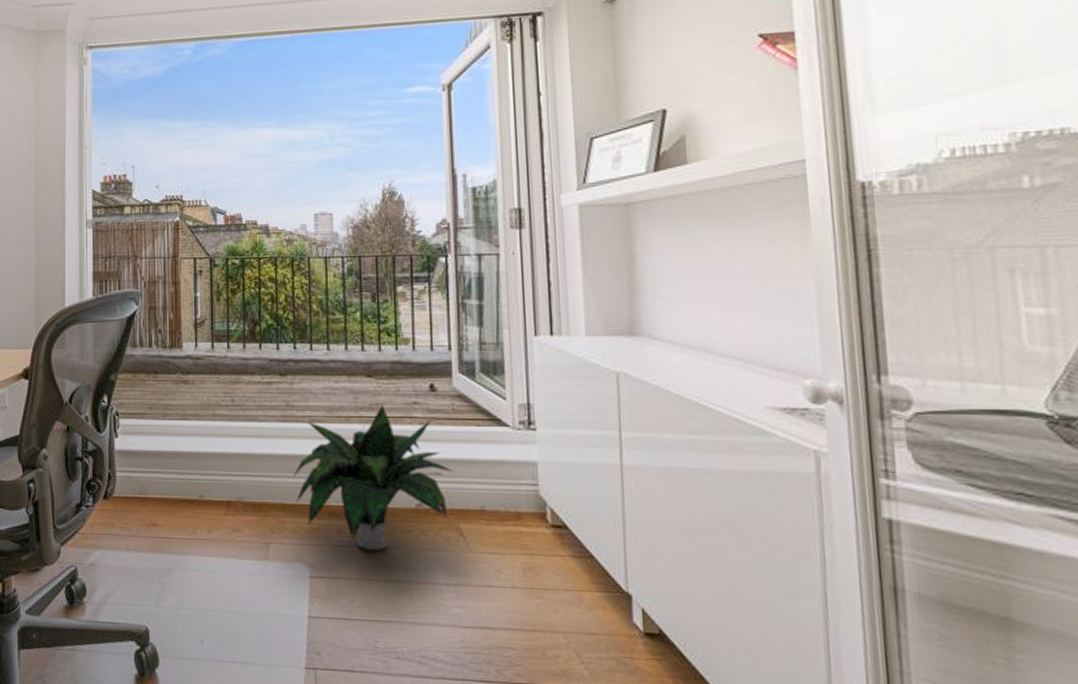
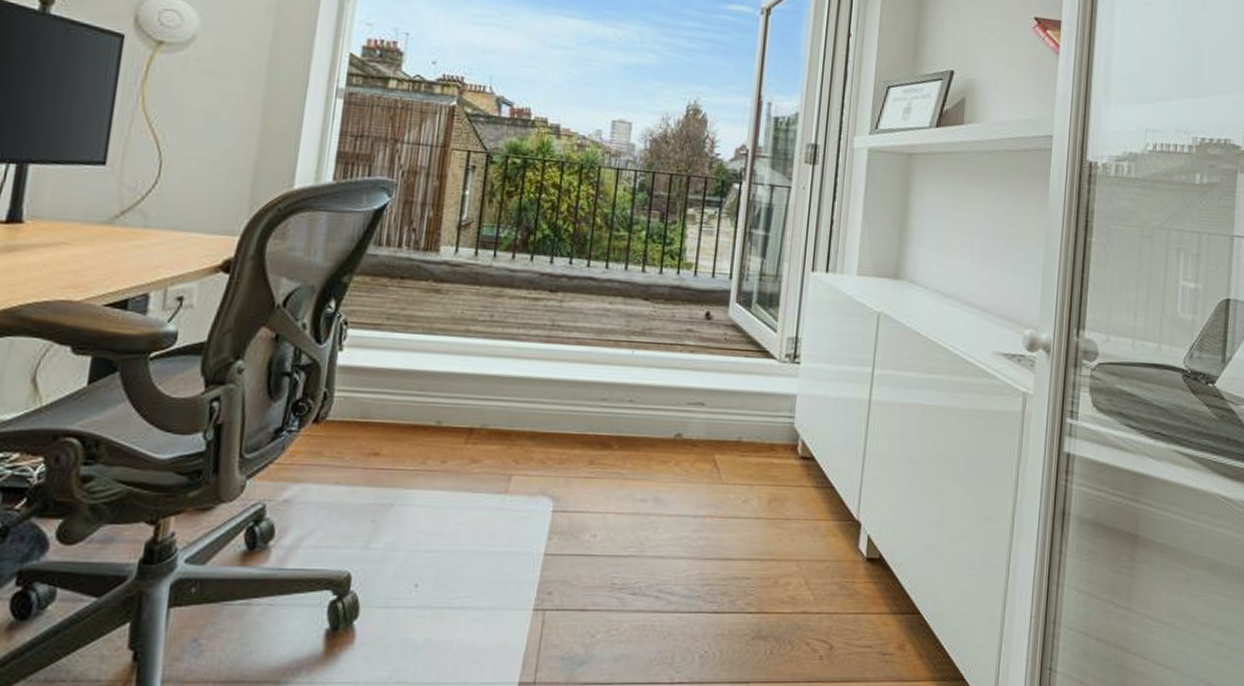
potted plant: present [293,404,454,551] -> none [549,330,718,483]

